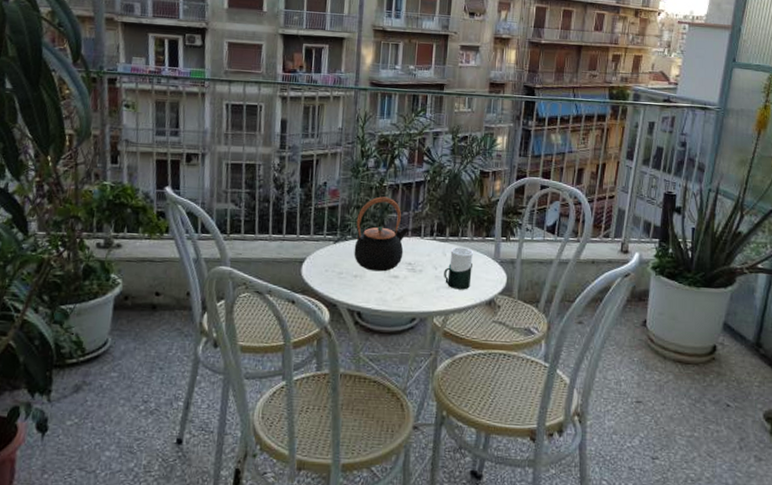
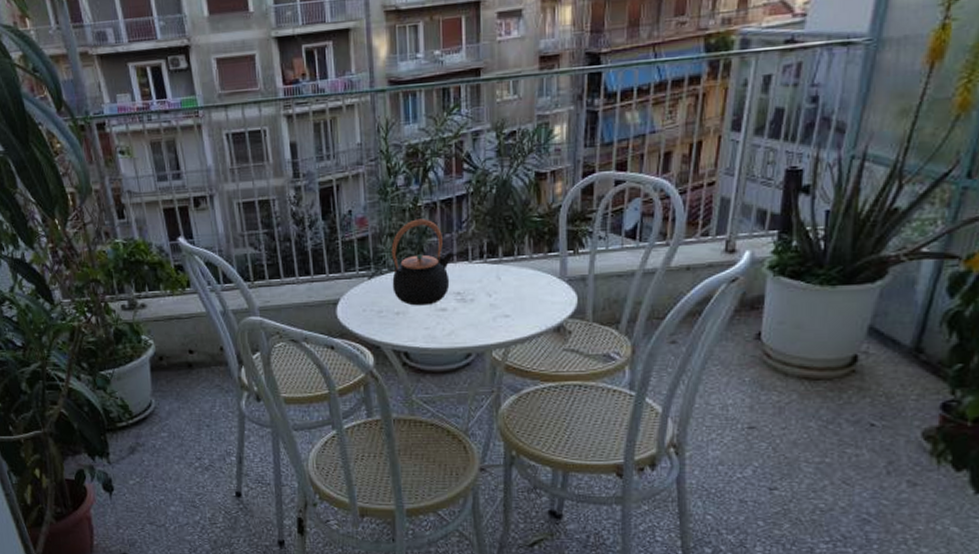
cup: present [444,247,474,290] -> none [500,268,535,317]

